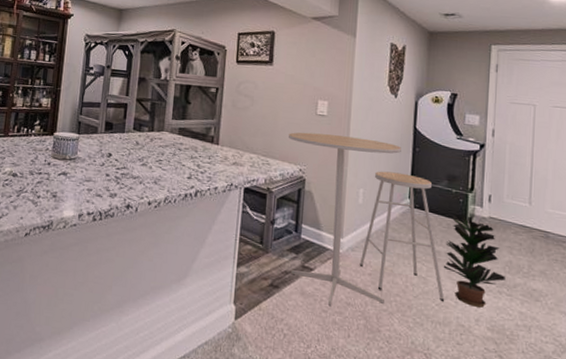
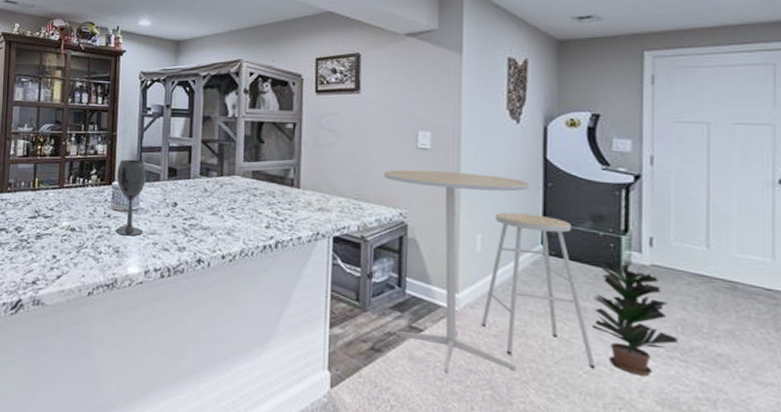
wine glass: none [54,112,86,183] -> present [116,159,147,236]

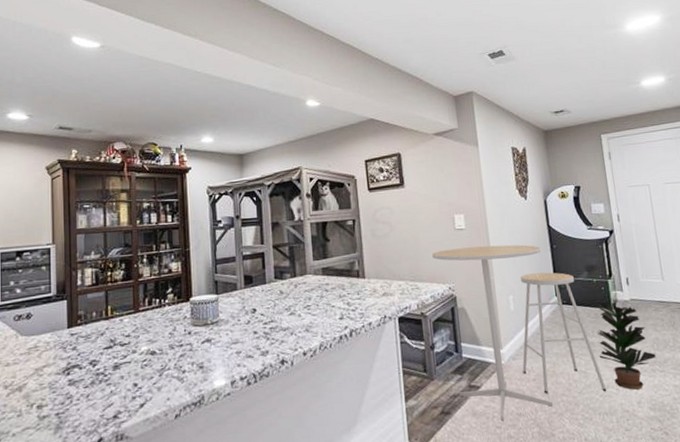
wine glass: present [116,159,147,236] -> none [194,272,226,350]

